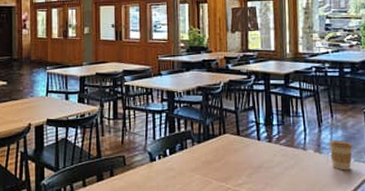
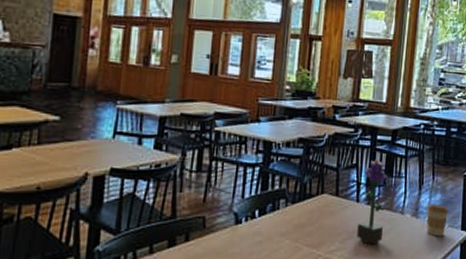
potted flower: none [261,101,287,179] -> present [357,159,387,245]

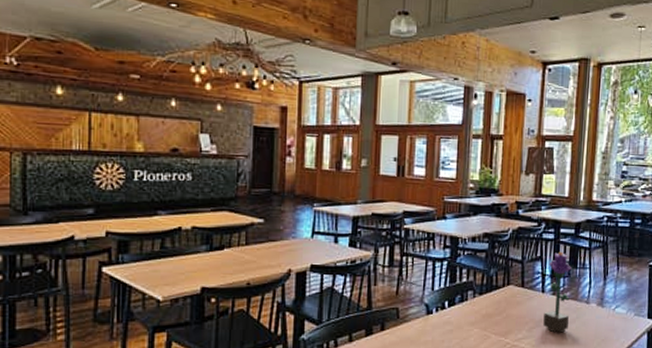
coffee cup: present [426,204,449,237] -> none [611,293,634,325]

